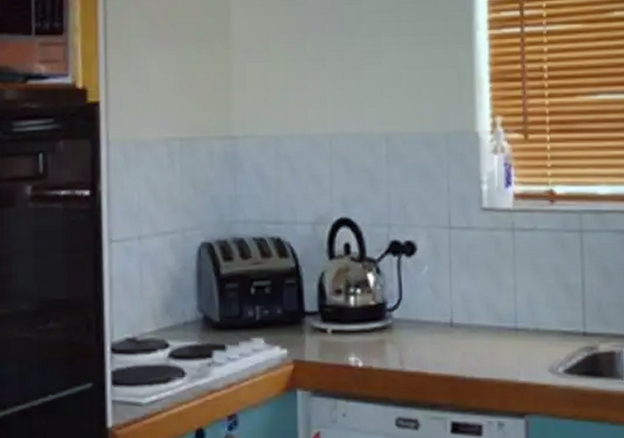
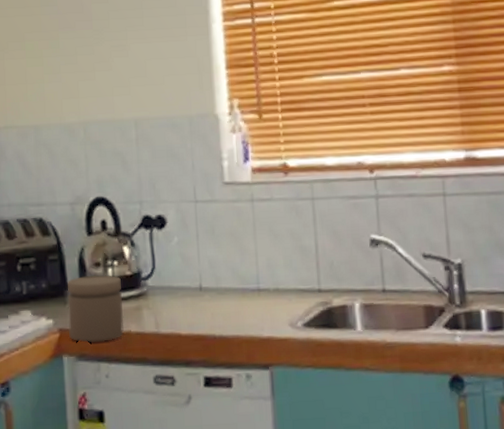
jar: none [303,304,365,378] -> present [67,275,124,343]

